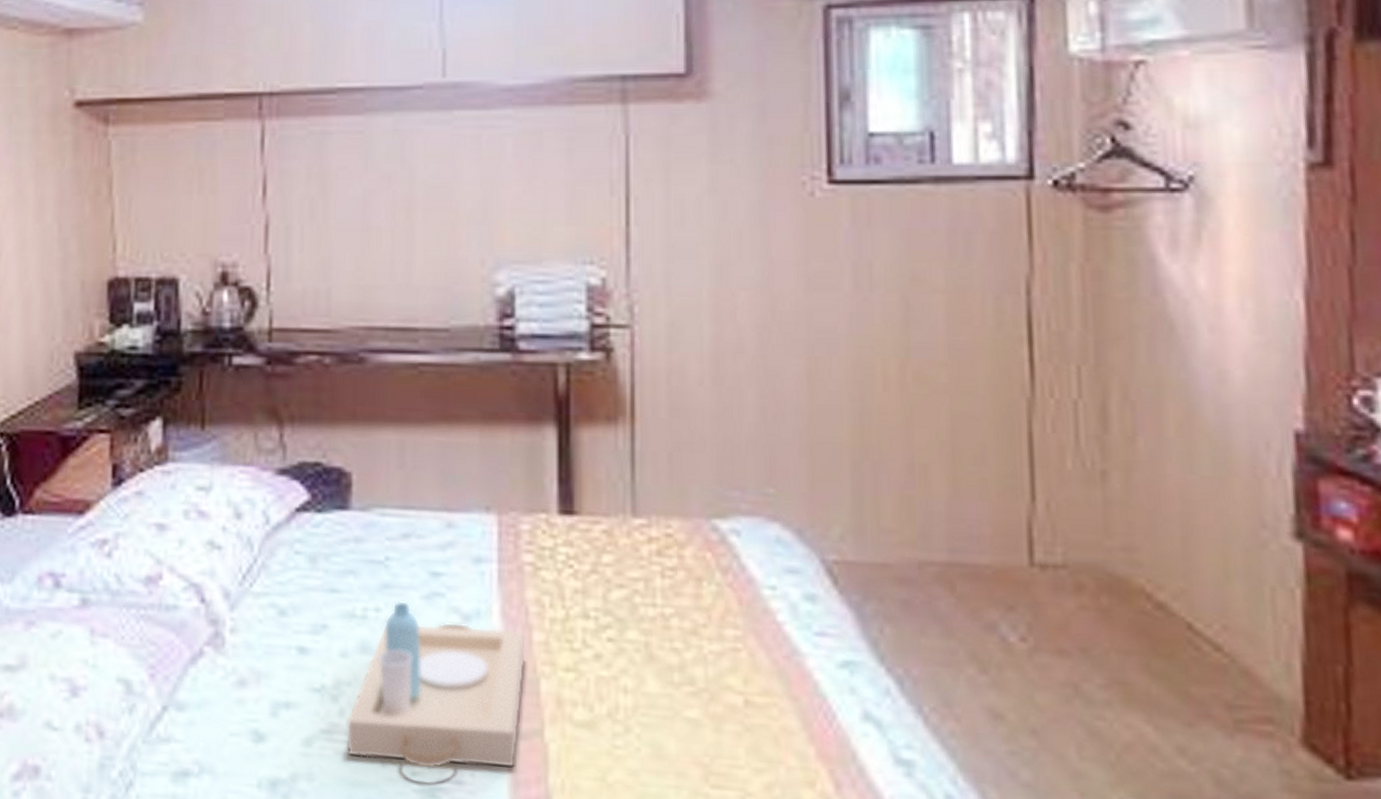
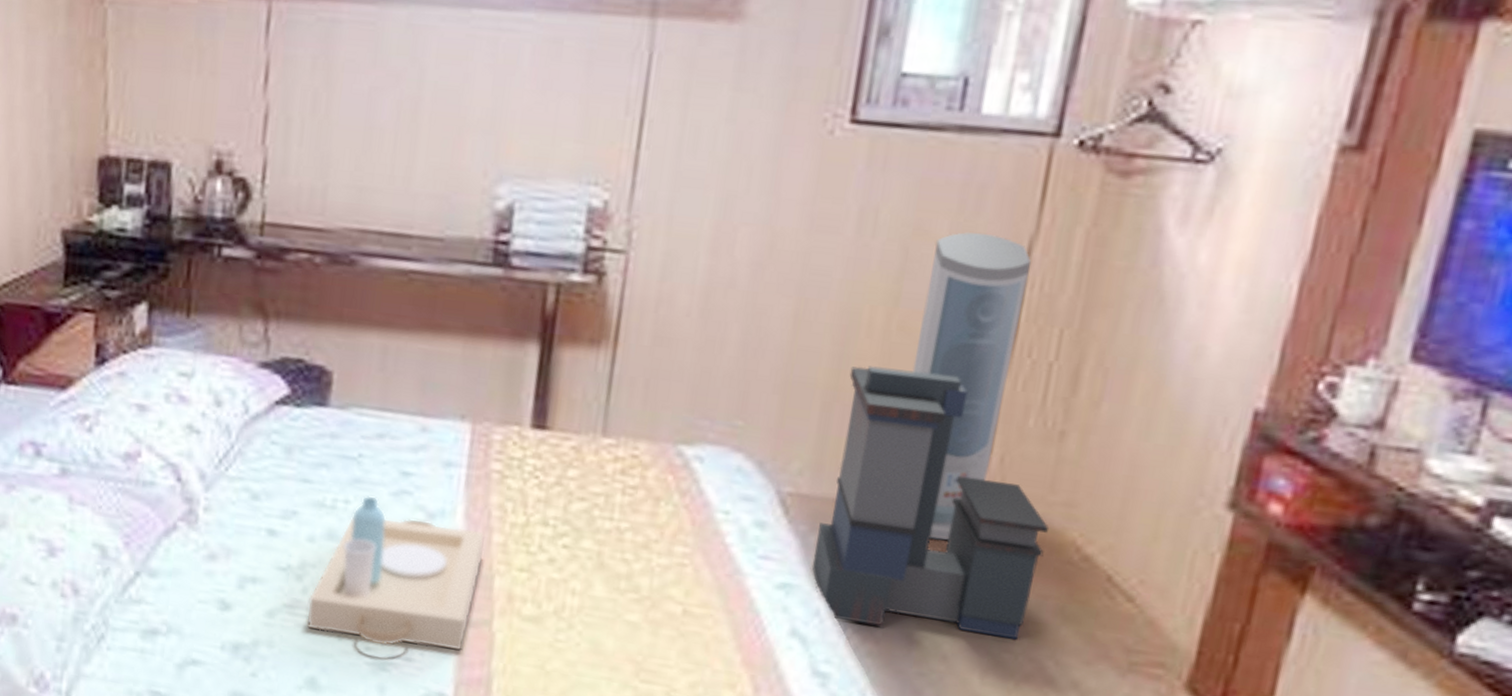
storage bin: none [871,420,1114,704] -> present [812,366,1050,640]
air purifier: none [933,277,1037,599] -> present [912,232,1031,541]

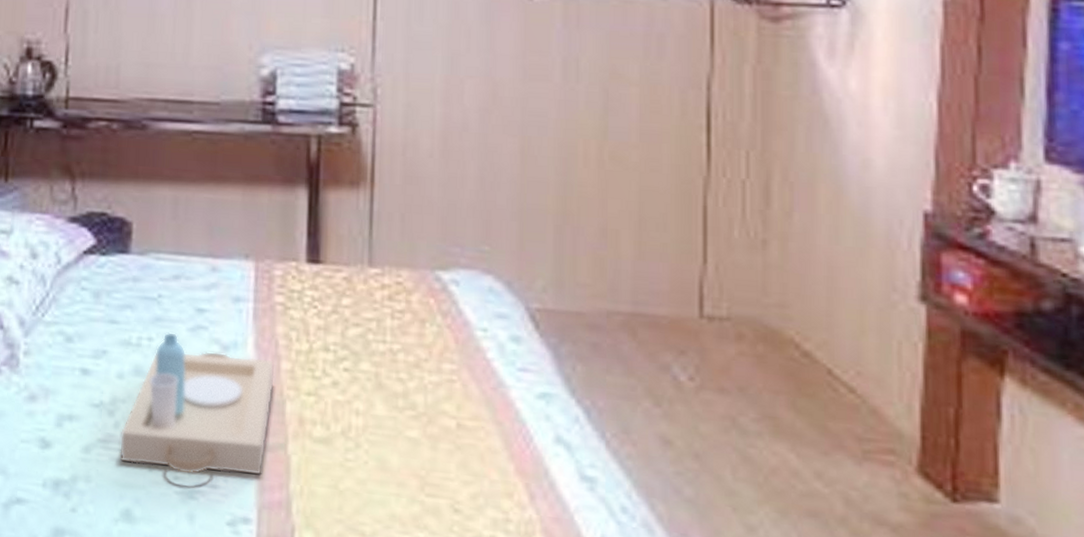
storage bin: present [812,366,1050,640] -> none [566,192,769,435]
air purifier: present [912,232,1031,541] -> none [627,73,712,345]

